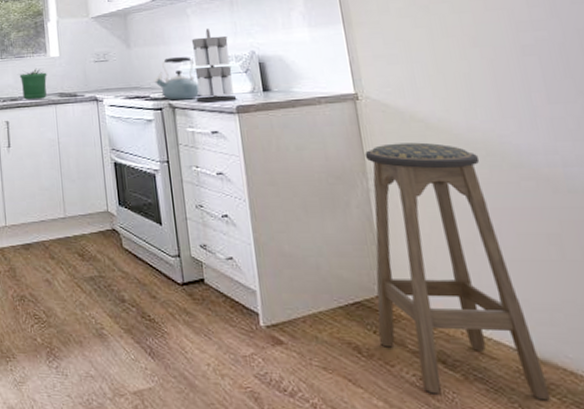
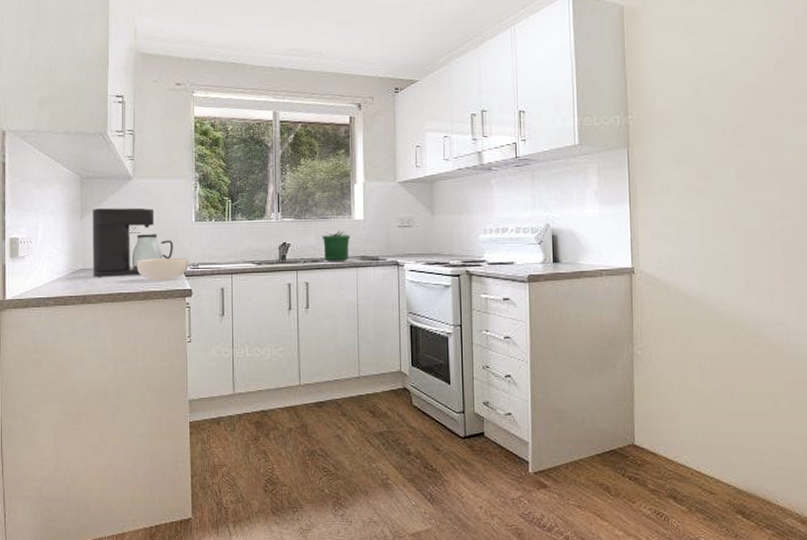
kettle: present [153,56,200,101] -> none [453,225,497,268]
spice rack: present [191,27,237,103] -> none [491,199,529,271]
stool: present [364,142,550,401] -> none [625,313,750,525]

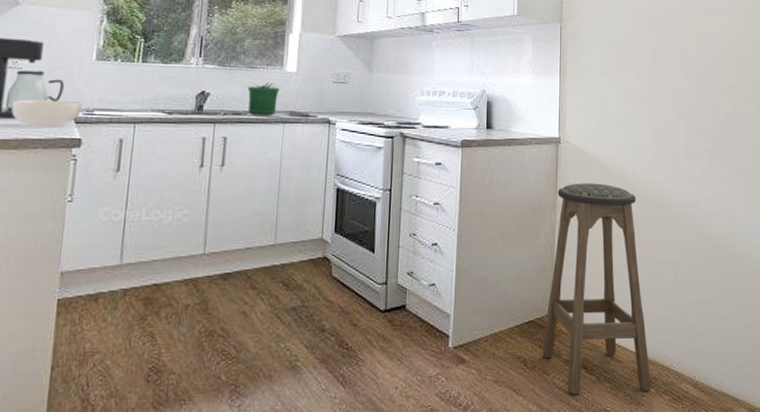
stool: none [625,313,750,525] -> present [542,183,650,396]

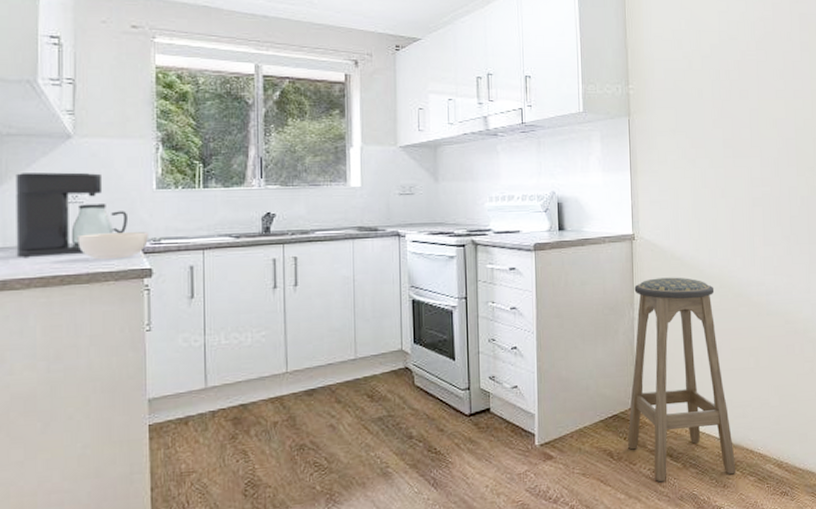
planter: present [246,81,280,116] -> none [311,198,346,233]

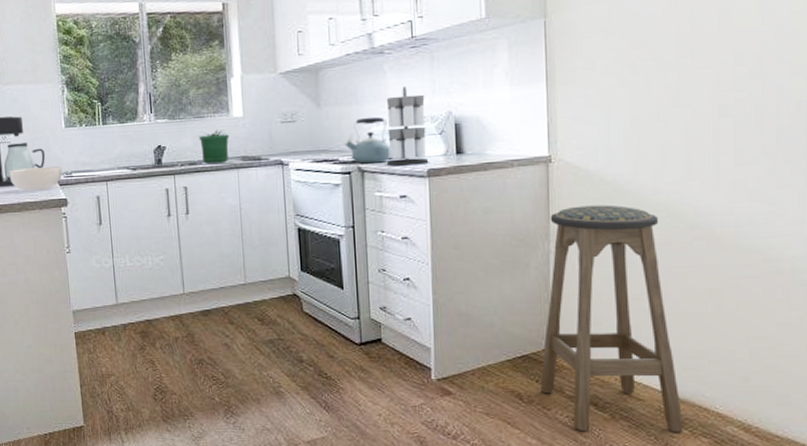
planter: none [311,198,346,233] -> present [197,129,229,164]
kettle: none [458,193,503,237] -> present [343,116,392,164]
spice rack: none [497,166,535,240] -> present [386,85,429,166]

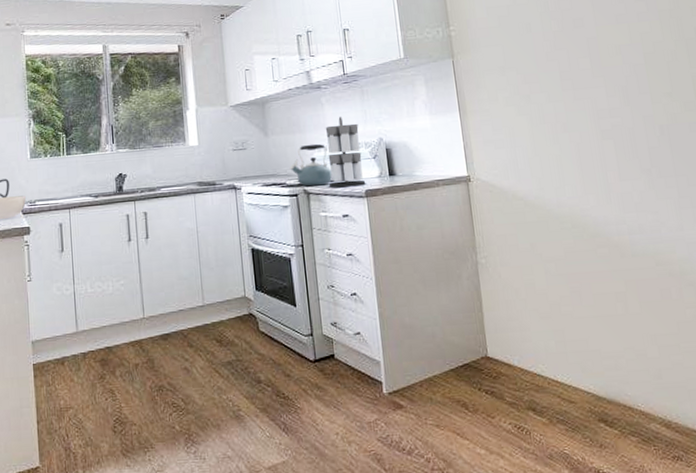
planter: present [197,129,229,164] -> none [156,157,186,190]
stool: present [539,204,682,433] -> none [474,218,613,438]

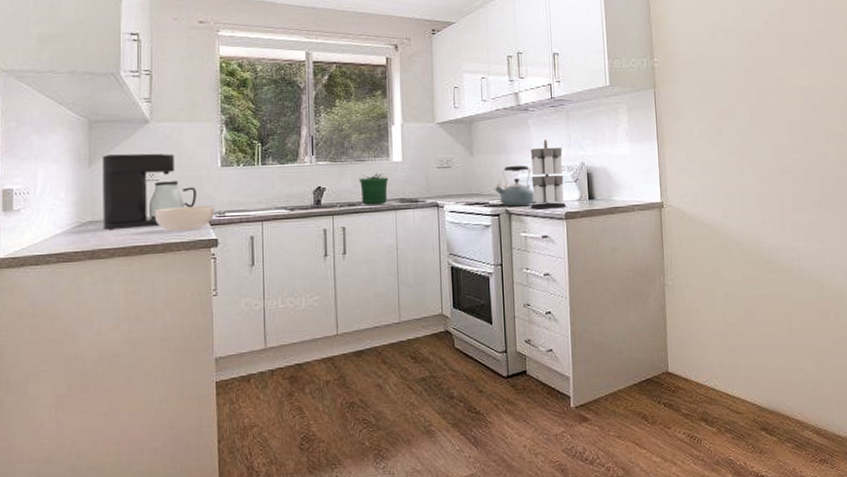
planter: none [156,157,186,190] -> present [357,172,389,205]

